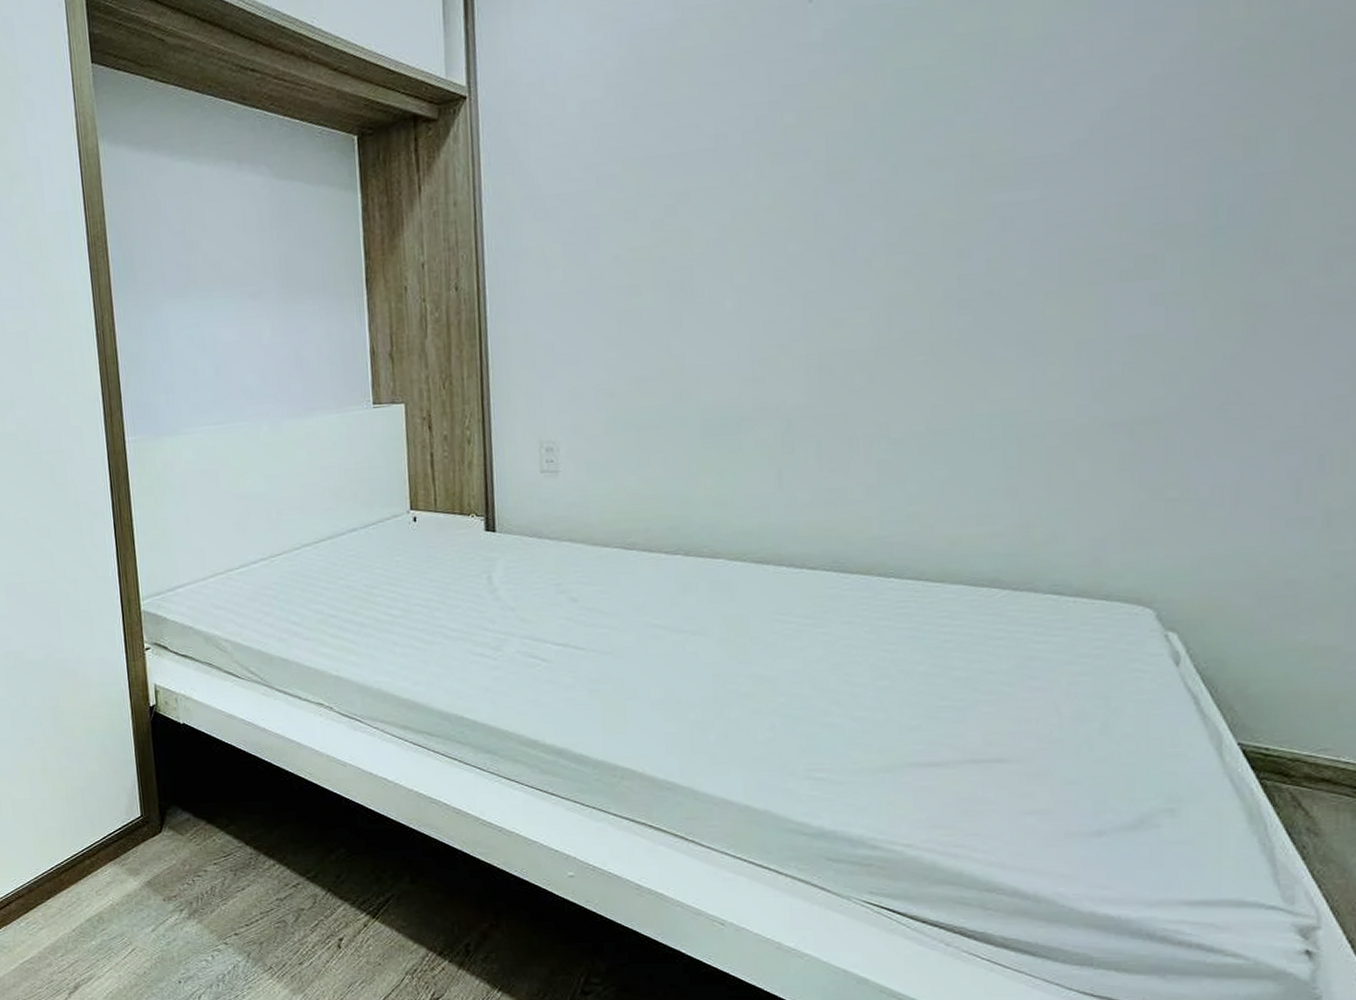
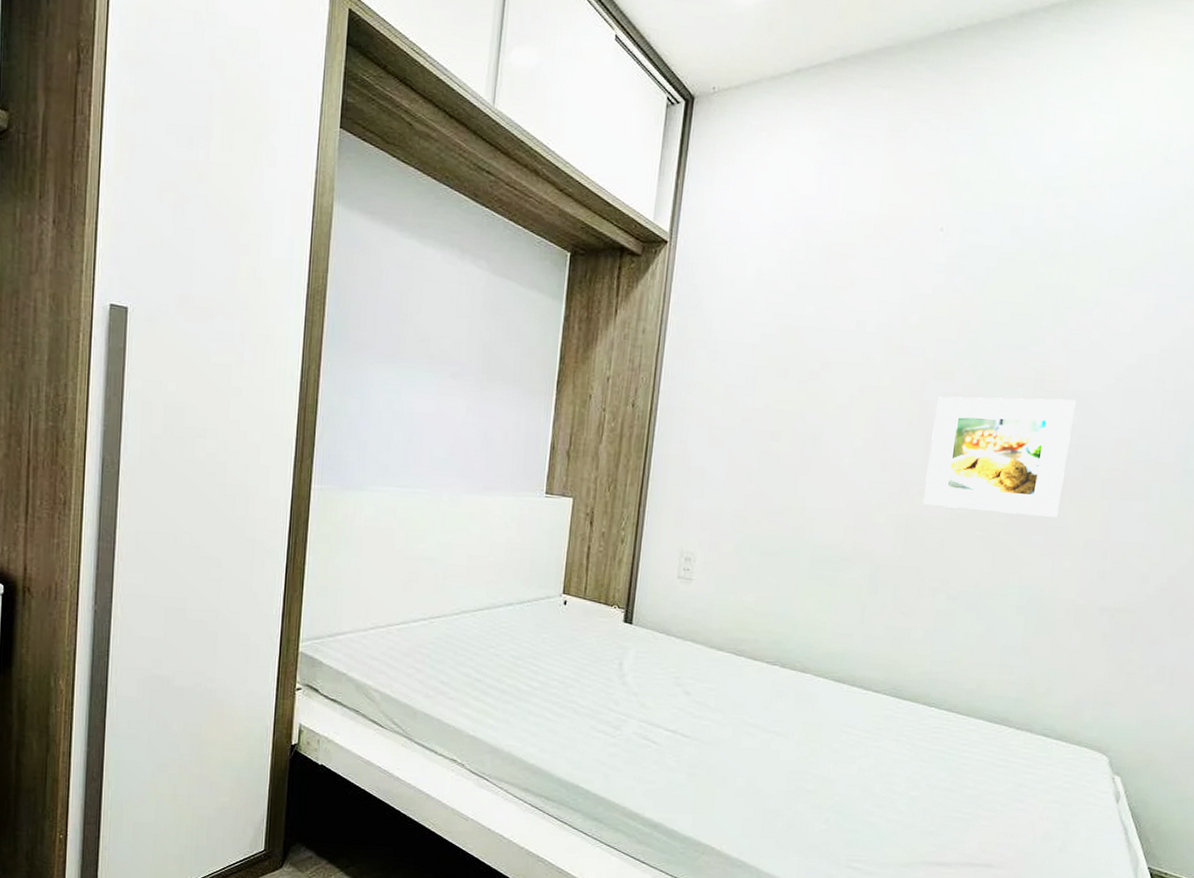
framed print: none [837,169,1035,337] -> present [923,396,1076,518]

